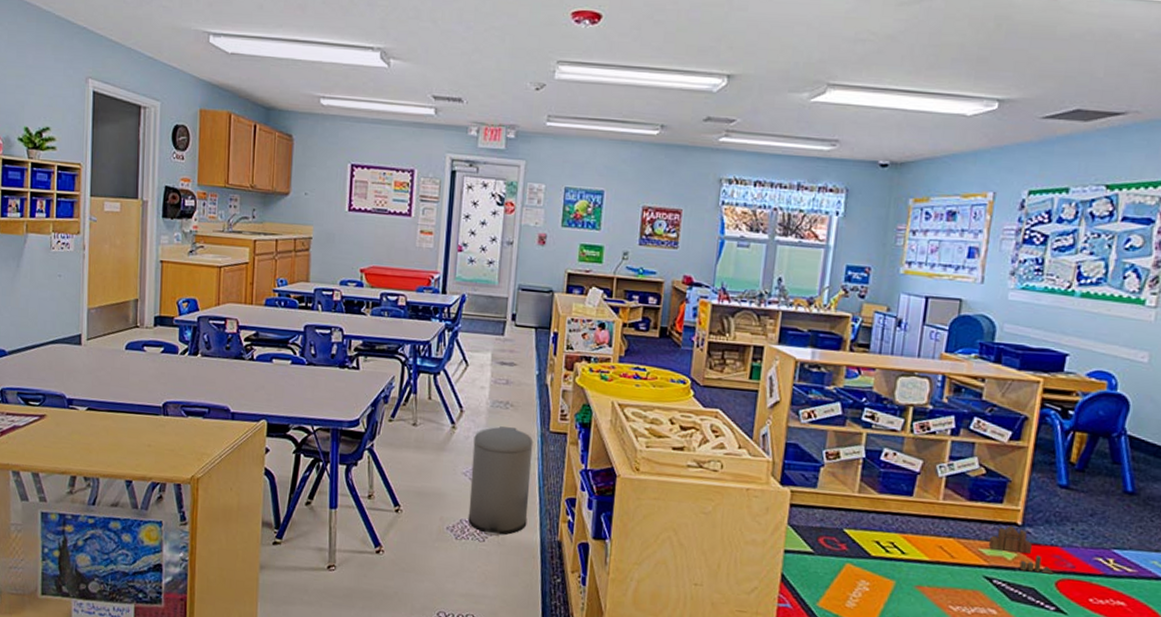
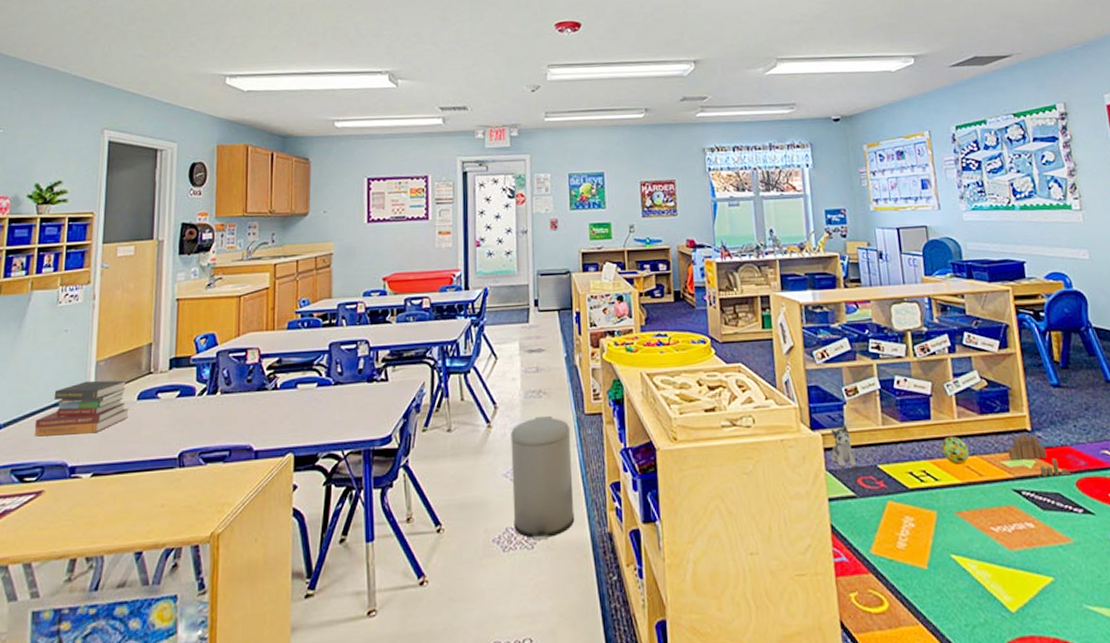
books: none [35,325,118,373] -> present [34,380,129,437]
plush toy: none [795,485,822,527] -> present [830,425,857,468]
toy ball: none [917,515,947,544] -> present [941,436,970,465]

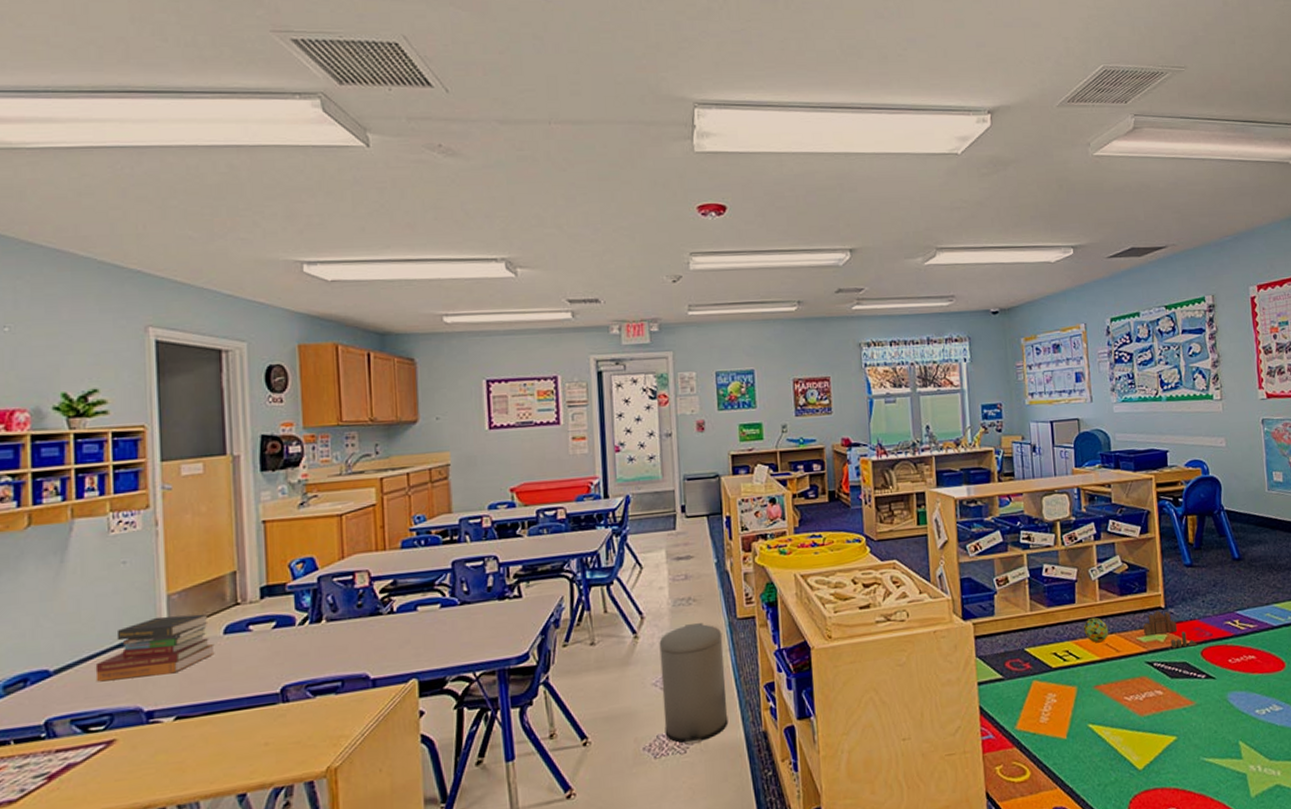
plush toy: present [830,425,857,468] -> none [981,613,1006,653]

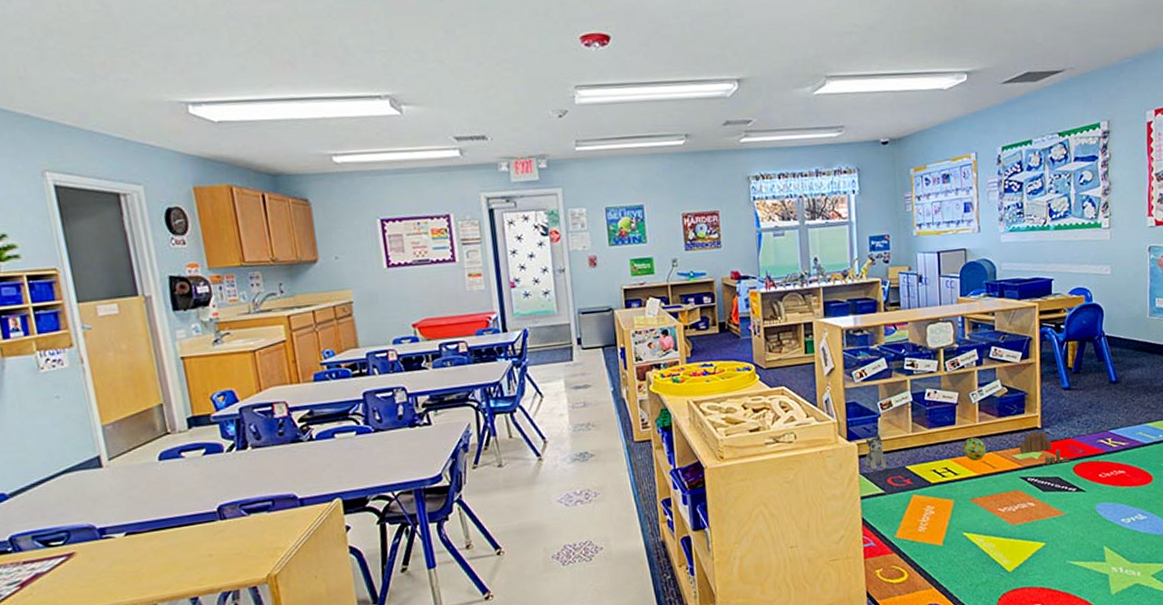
books: present [95,613,215,682] -> none [46,442,153,504]
pedal bin: present [659,623,729,745] -> none [562,446,629,553]
plush toy: none [981,613,1006,653] -> present [864,434,888,470]

